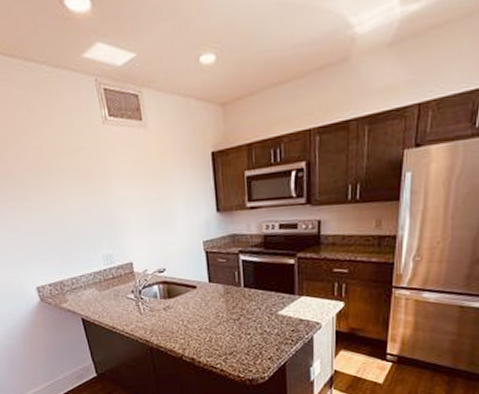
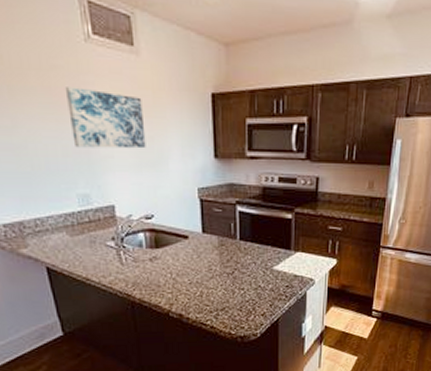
wall art: none [89,163,156,215] -> present [65,87,146,149]

